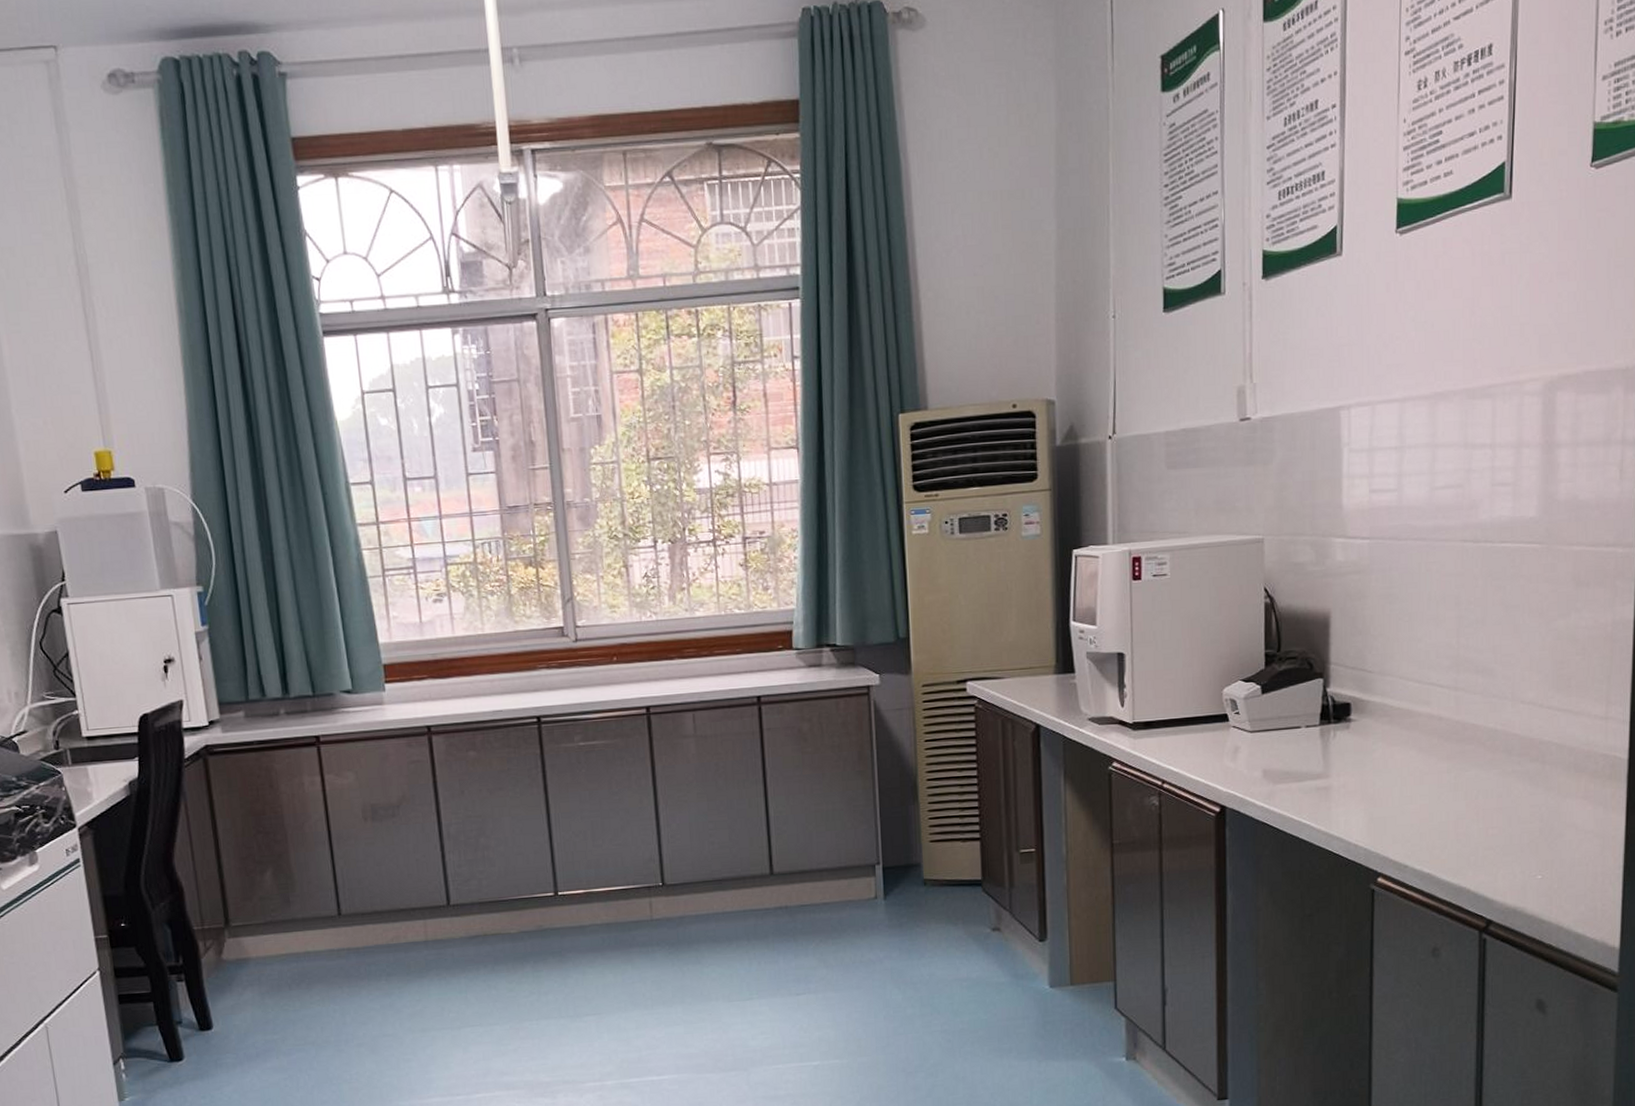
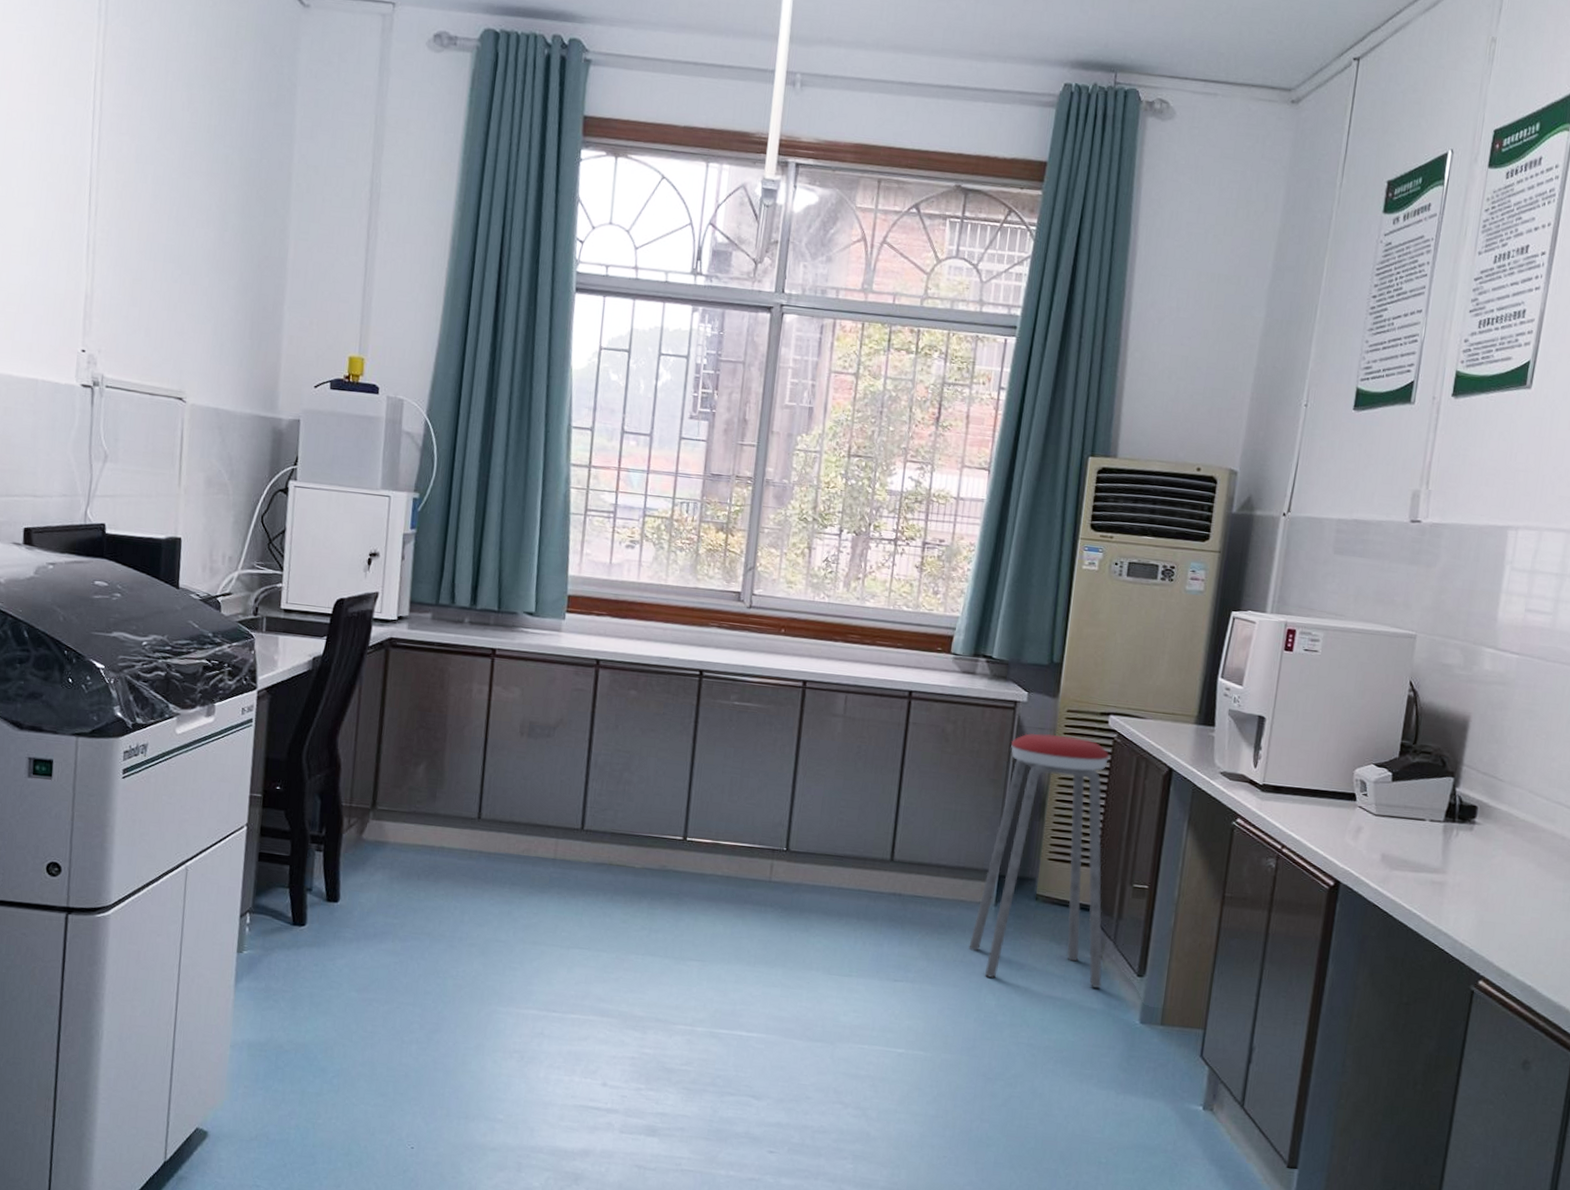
music stool: none [865,711,1005,974] -> present [968,733,1110,988]

